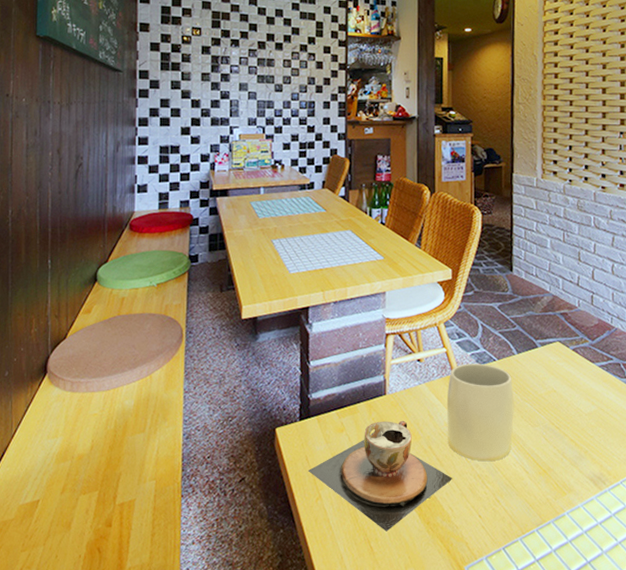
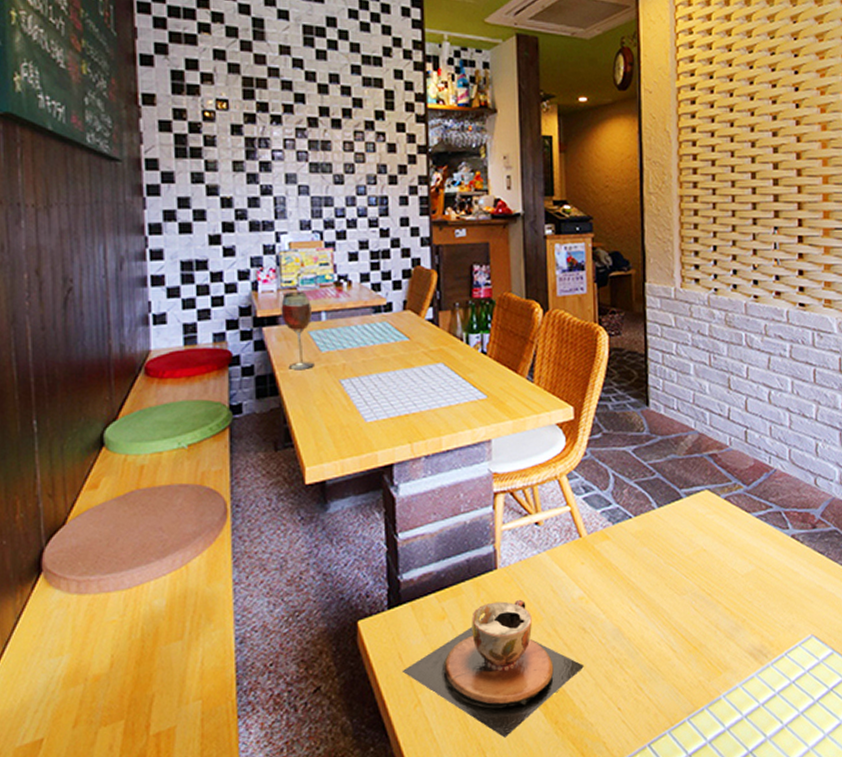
wineglass: none [231,171,254,231] -> present [281,291,314,369]
mug: present [446,364,514,462] -> none [573,522,657,643]

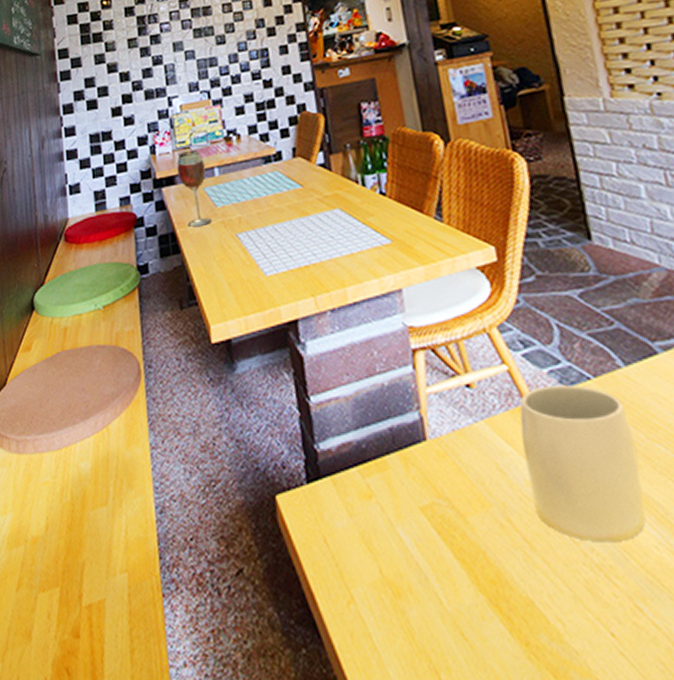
teacup: present [402,599,585,738] -> none [328,478,556,657]
mug: none [573,522,657,643] -> present [519,385,646,543]

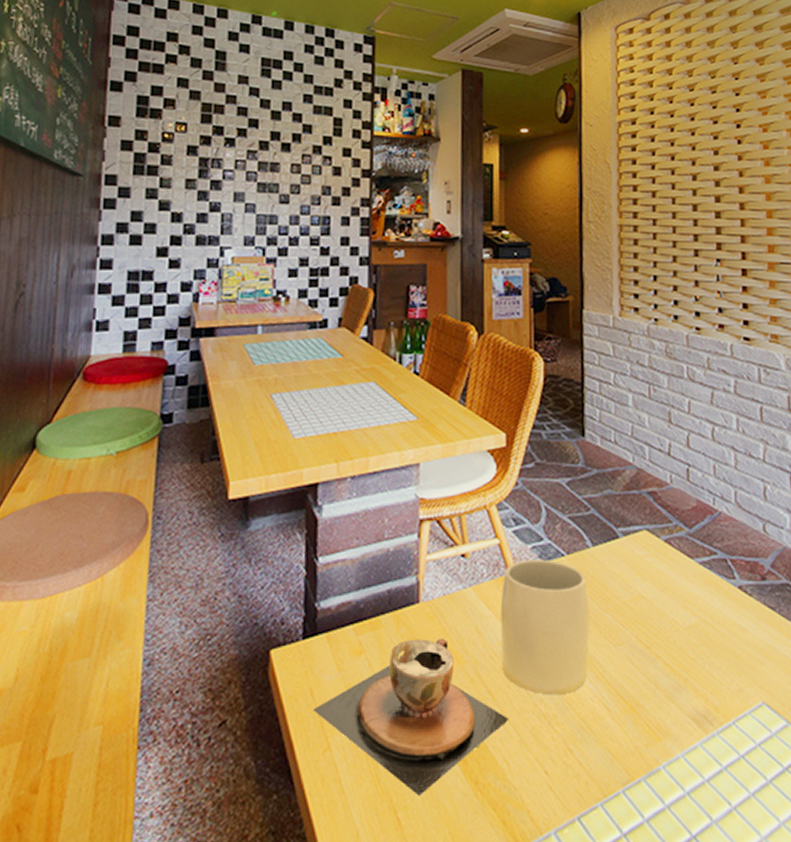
wineglass: present [177,149,211,227] -> none [219,304,250,382]
teacup: none [328,478,556,657] -> present [312,638,510,796]

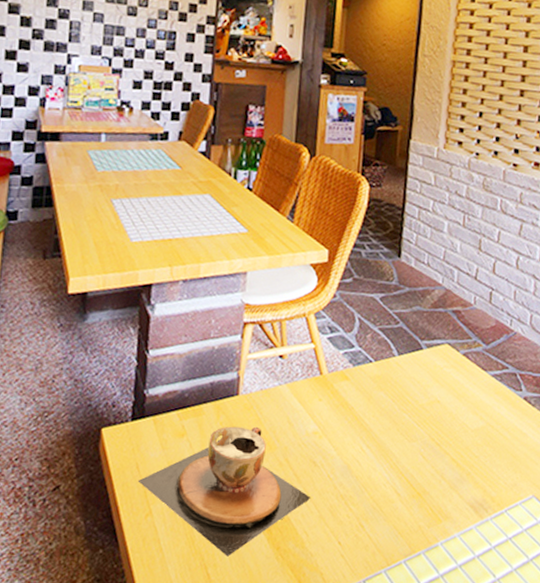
mug: present [500,560,590,695] -> none [308,363,391,480]

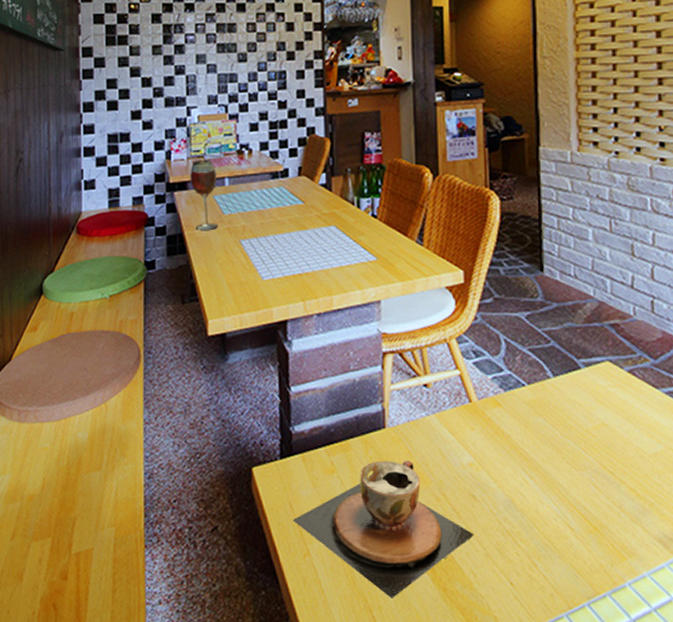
wineglass: none [64,111,94,186] -> present [190,159,218,230]

